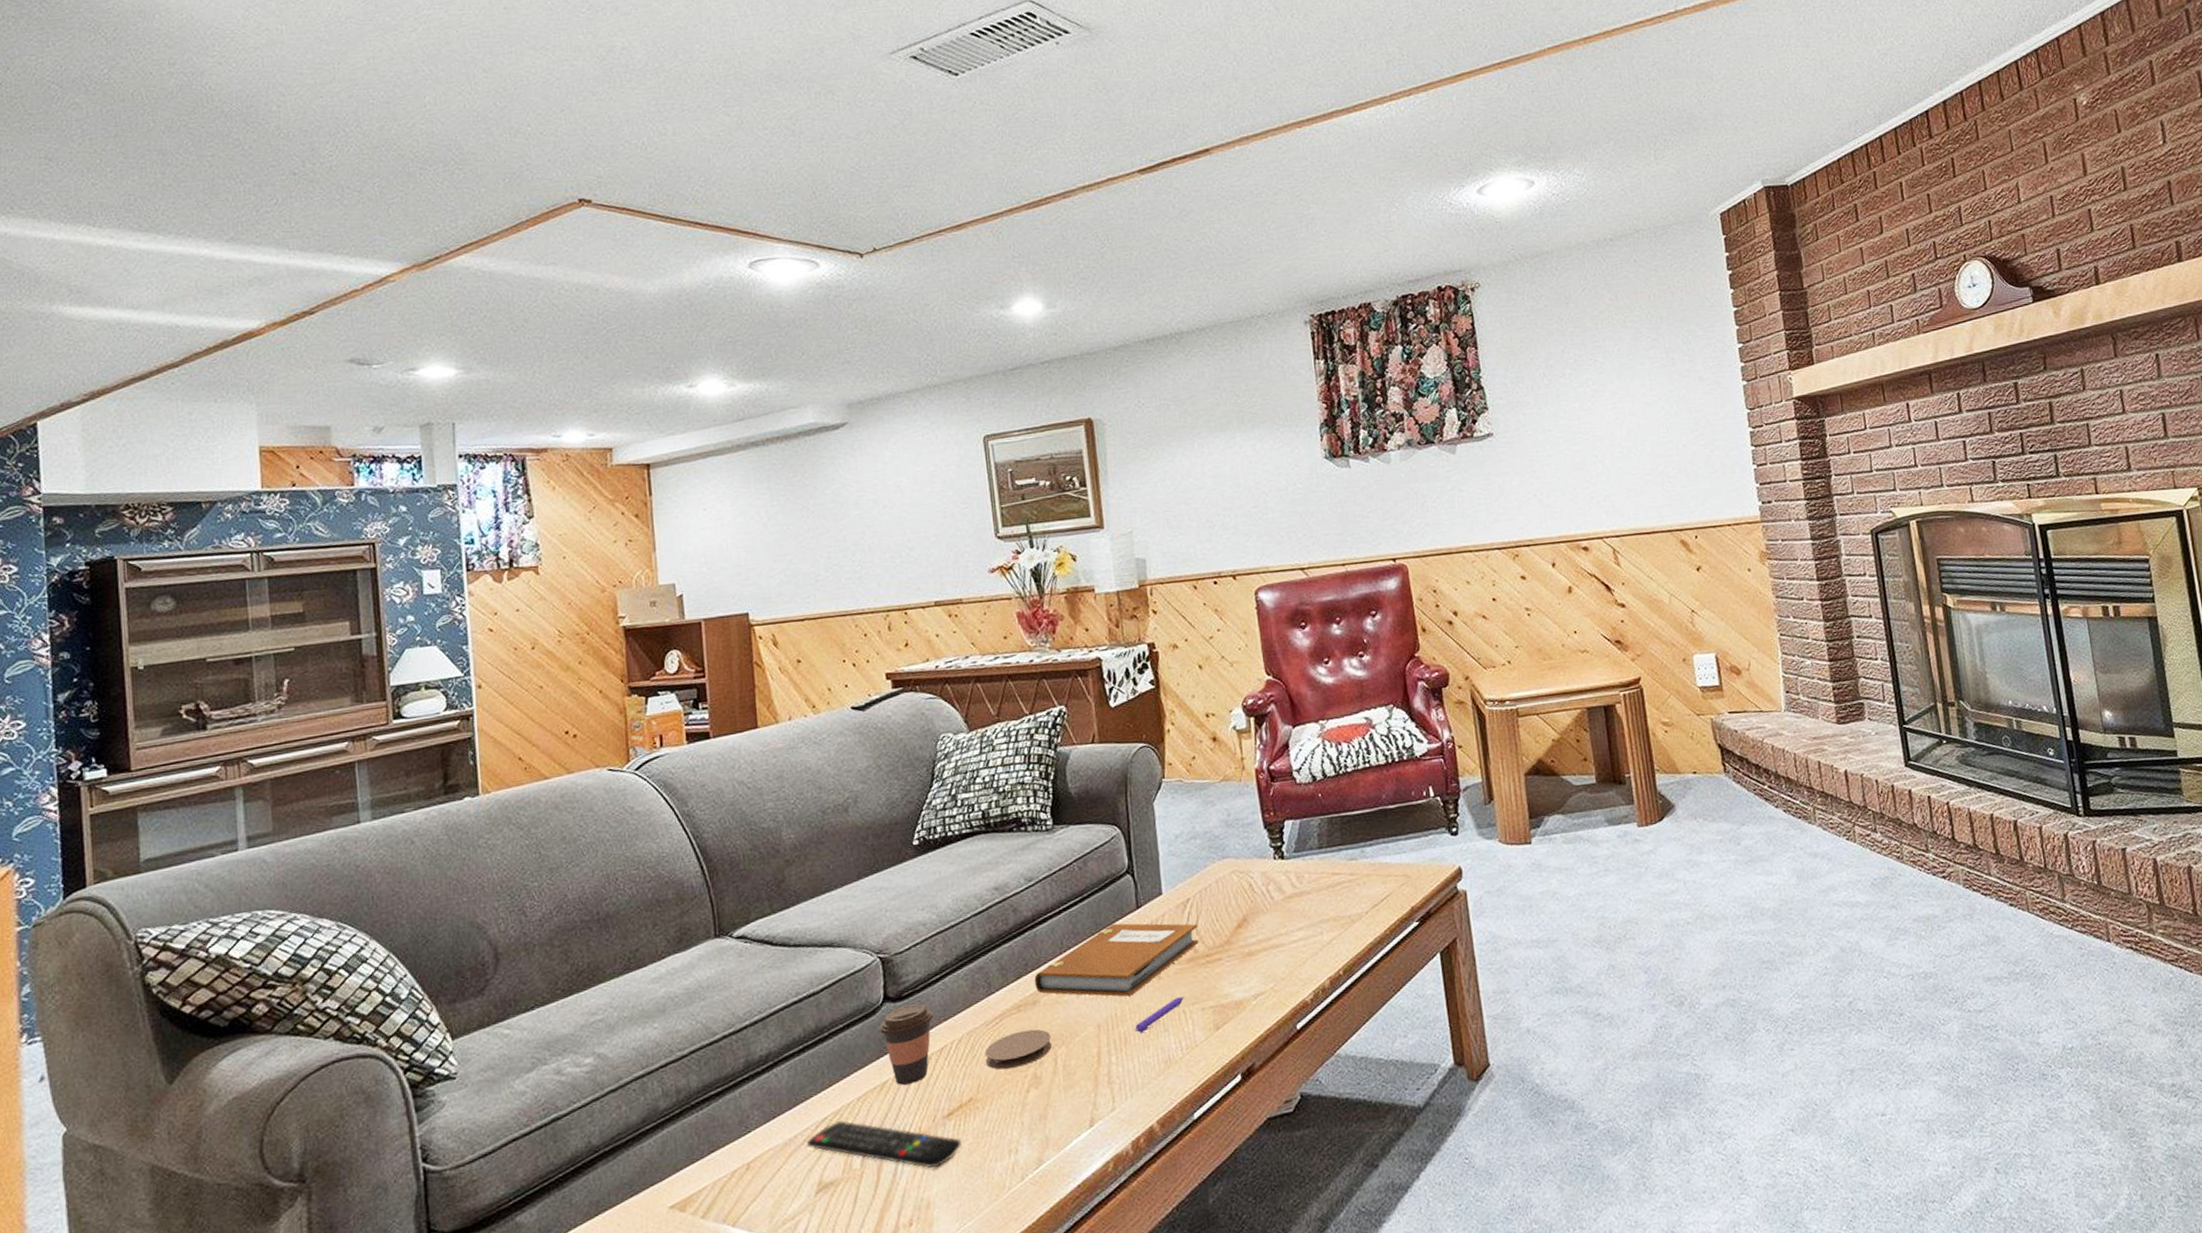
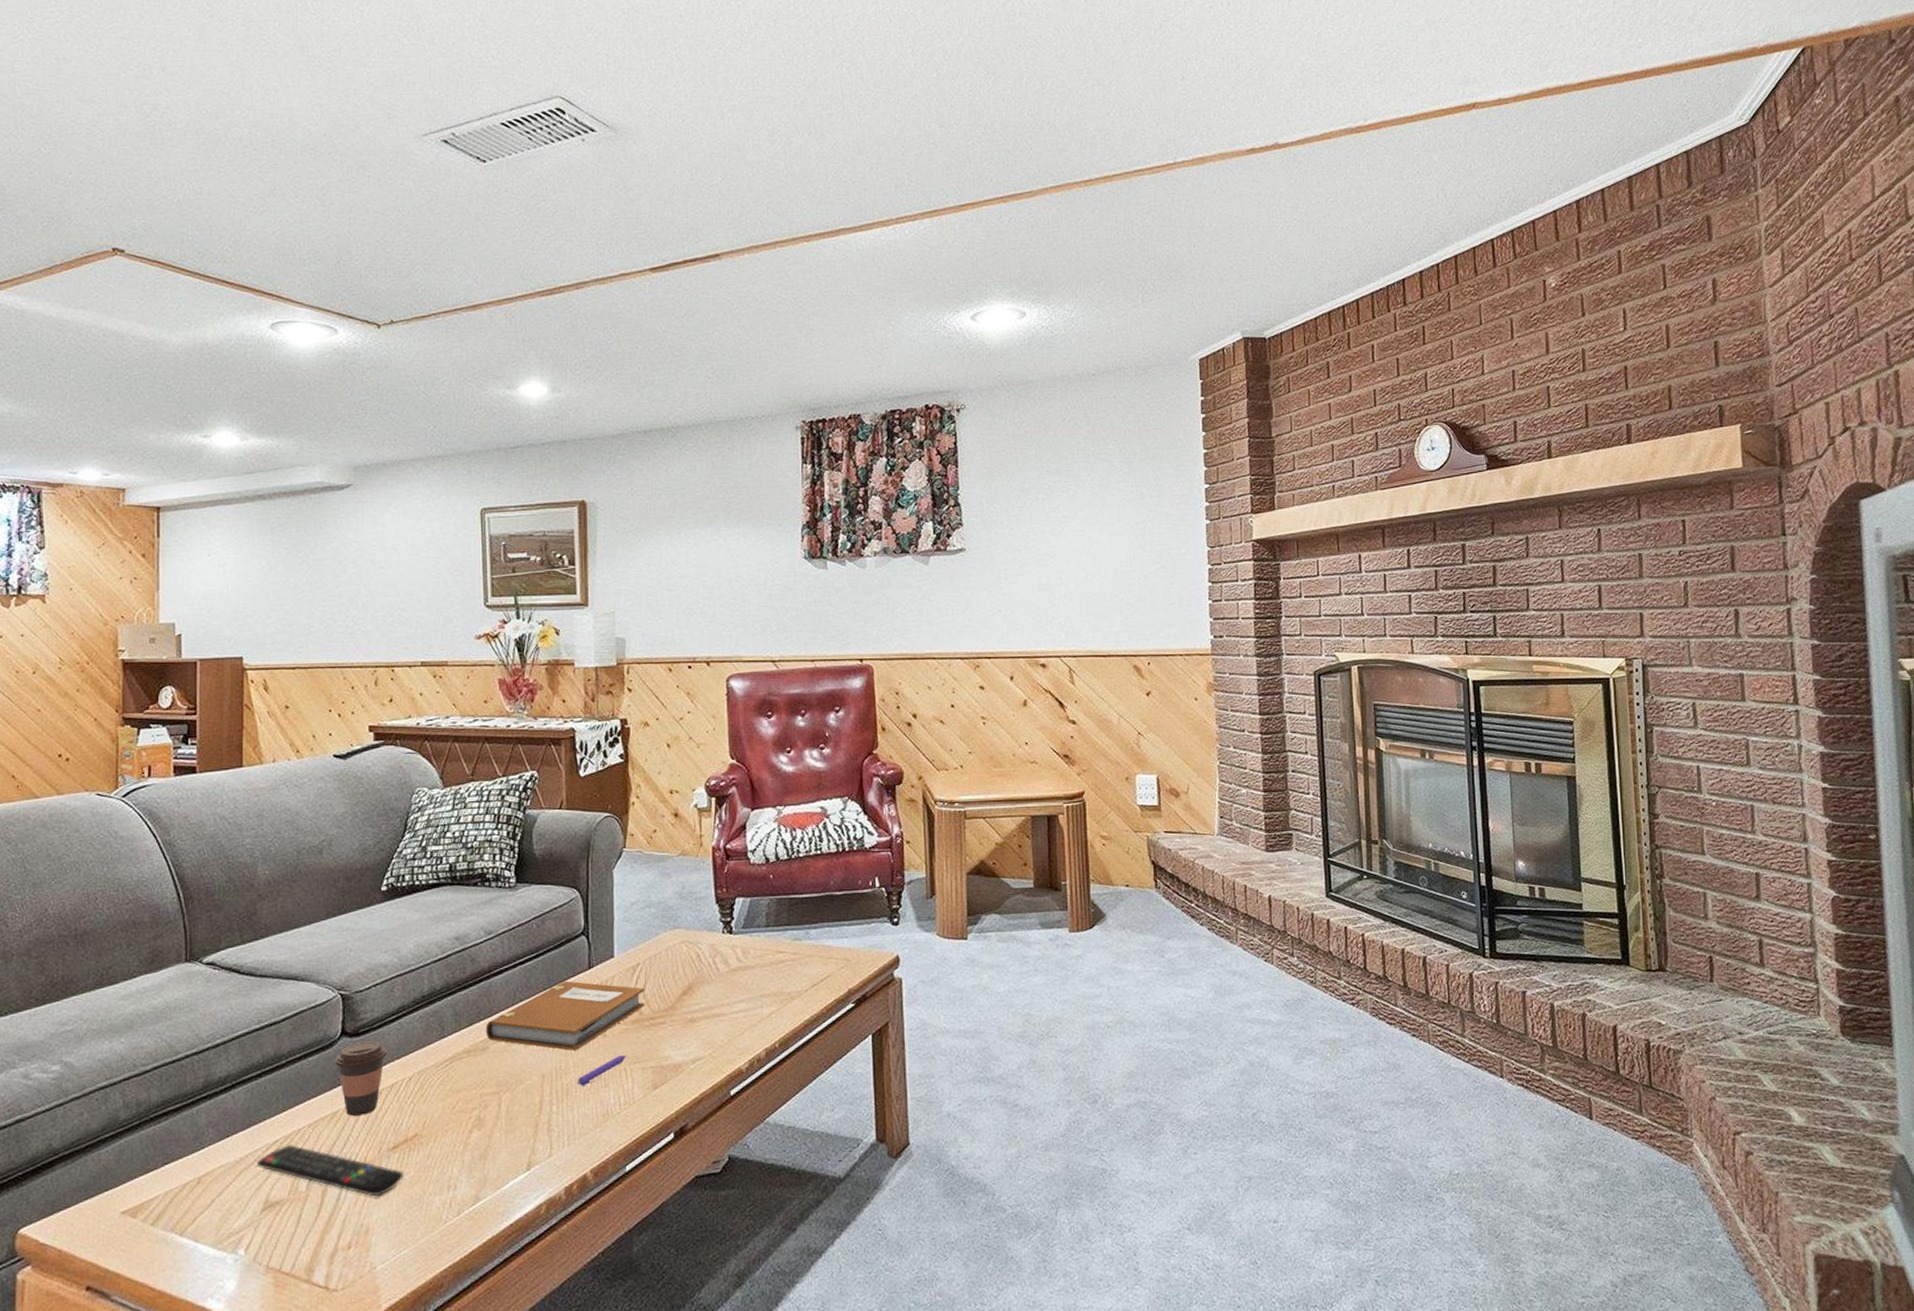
coaster: present [984,1029,1052,1070] -> none [433,1074,497,1109]

